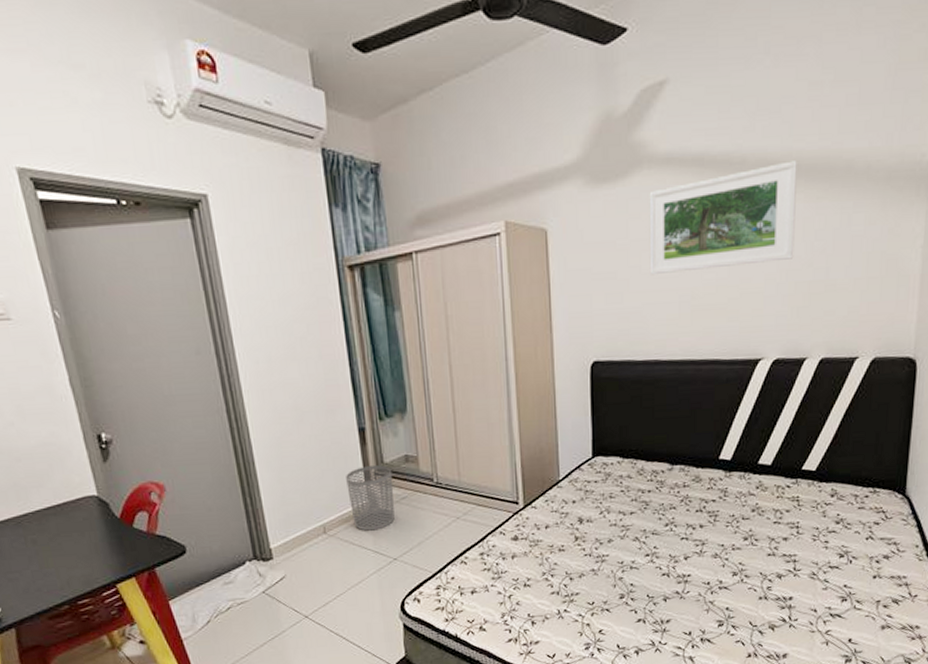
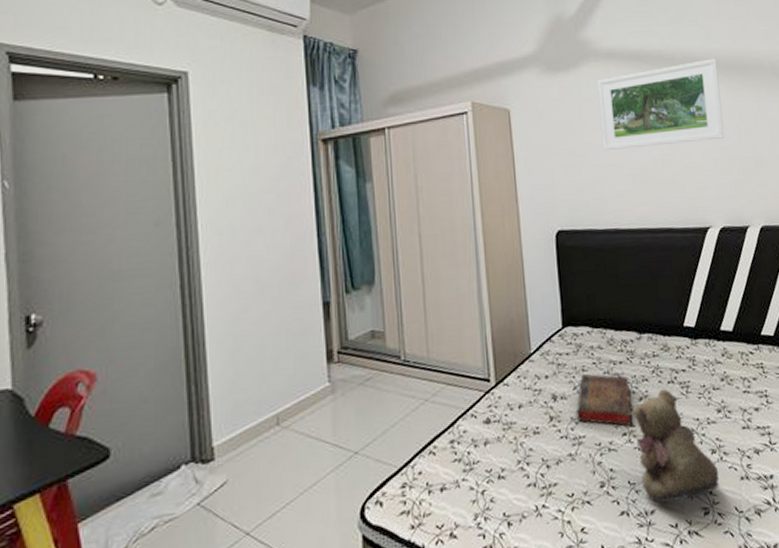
waste bin: present [346,465,395,531] -> none [306,342,358,420]
book: none [600,500,657,549] -> present [575,373,633,427]
teddy bear: none [657,516,738,614] -> present [632,388,720,503]

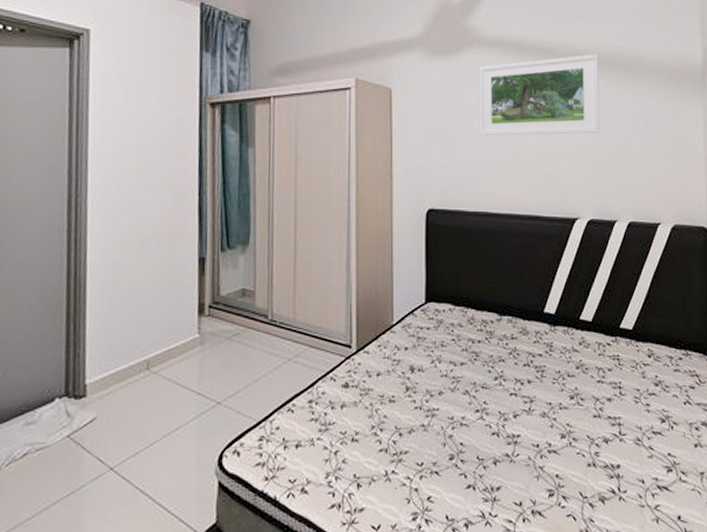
book: present [575,373,633,427] -> none [431,349,486,405]
teddy bear: present [632,388,720,503] -> none [486,371,567,481]

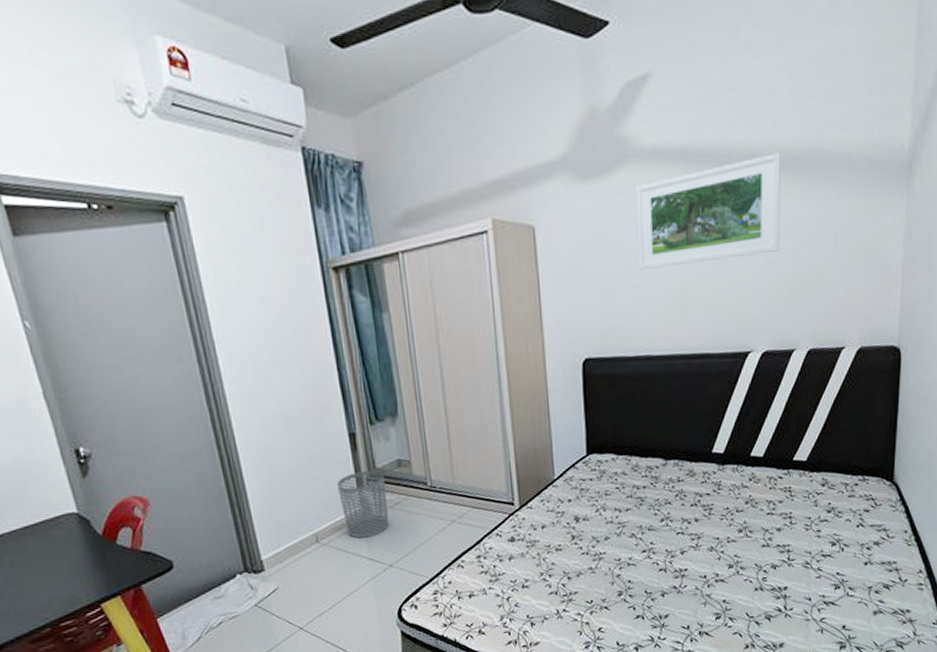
waste bin: none [178,298,228,369] -> present [337,470,389,538]

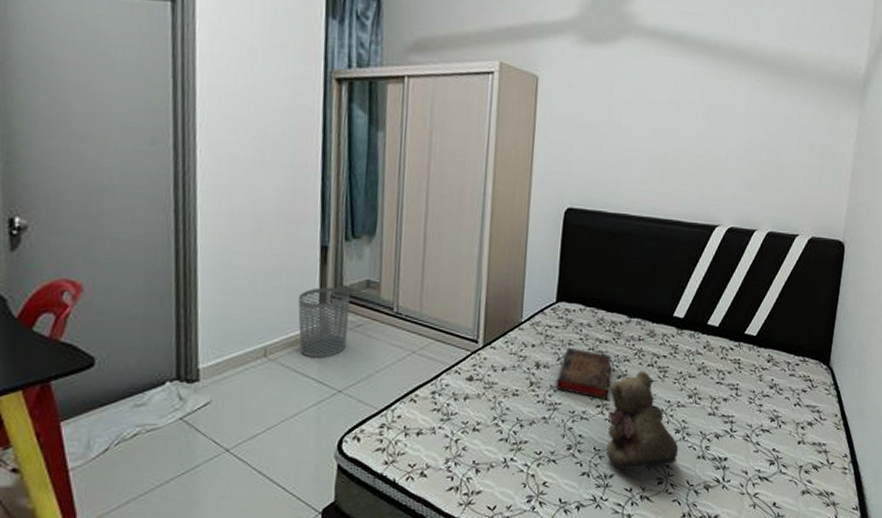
book: none [597,497,653,545] -> present [555,347,612,401]
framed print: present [635,153,781,271] -> none [627,53,761,139]
teddy bear: none [653,511,734,609] -> present [606,370,679,470]

